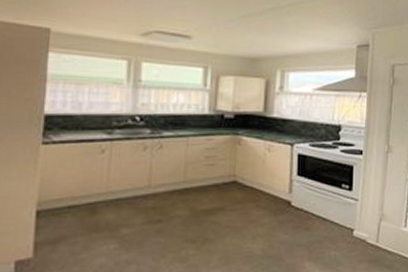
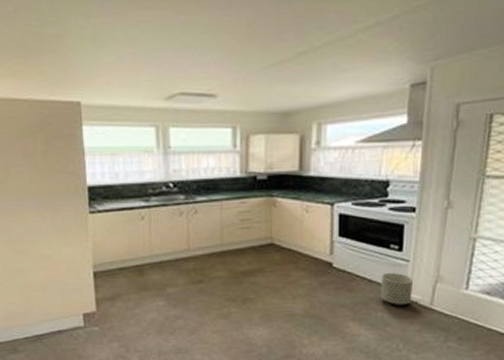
planter: none [333,212,361,244] -> present [380,273,413,305]

